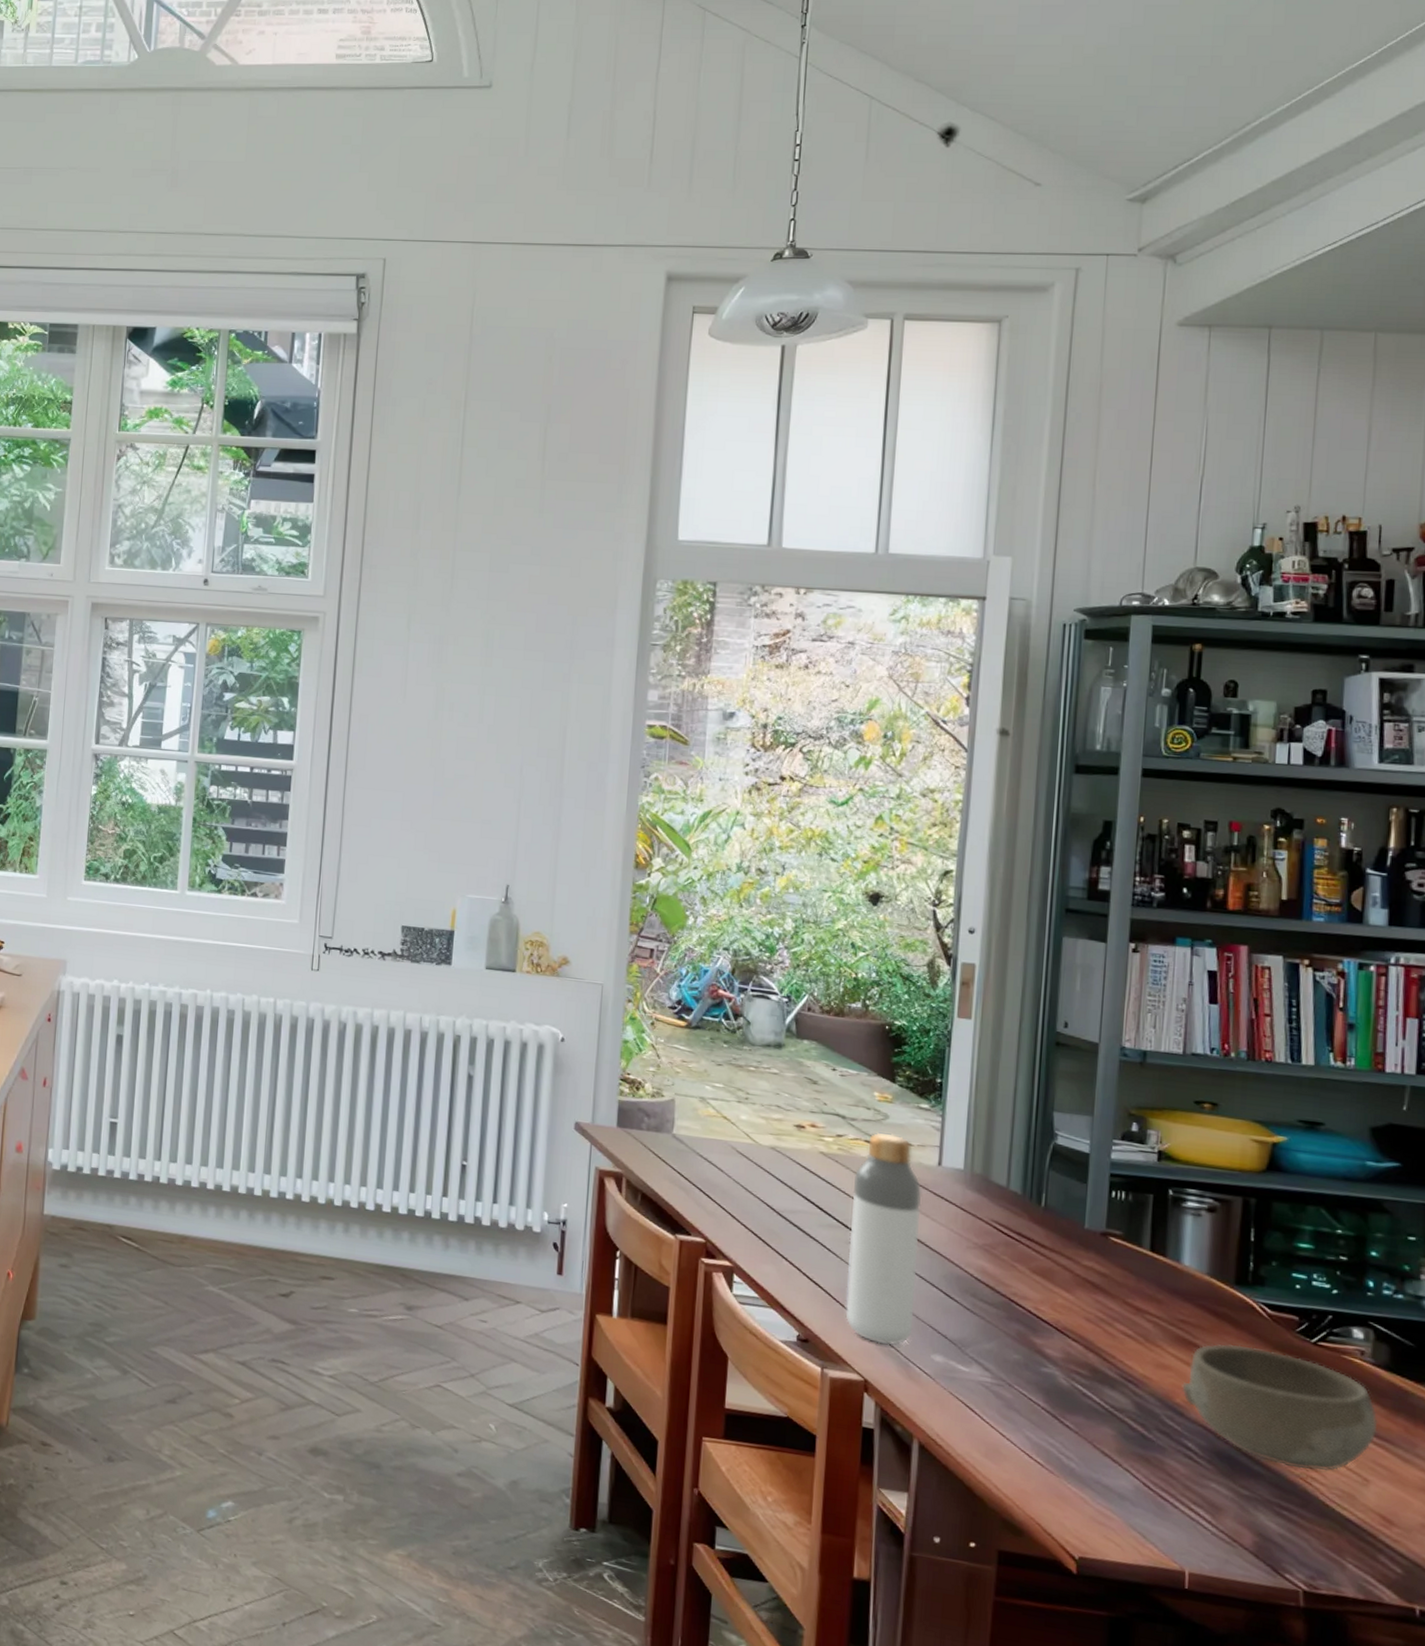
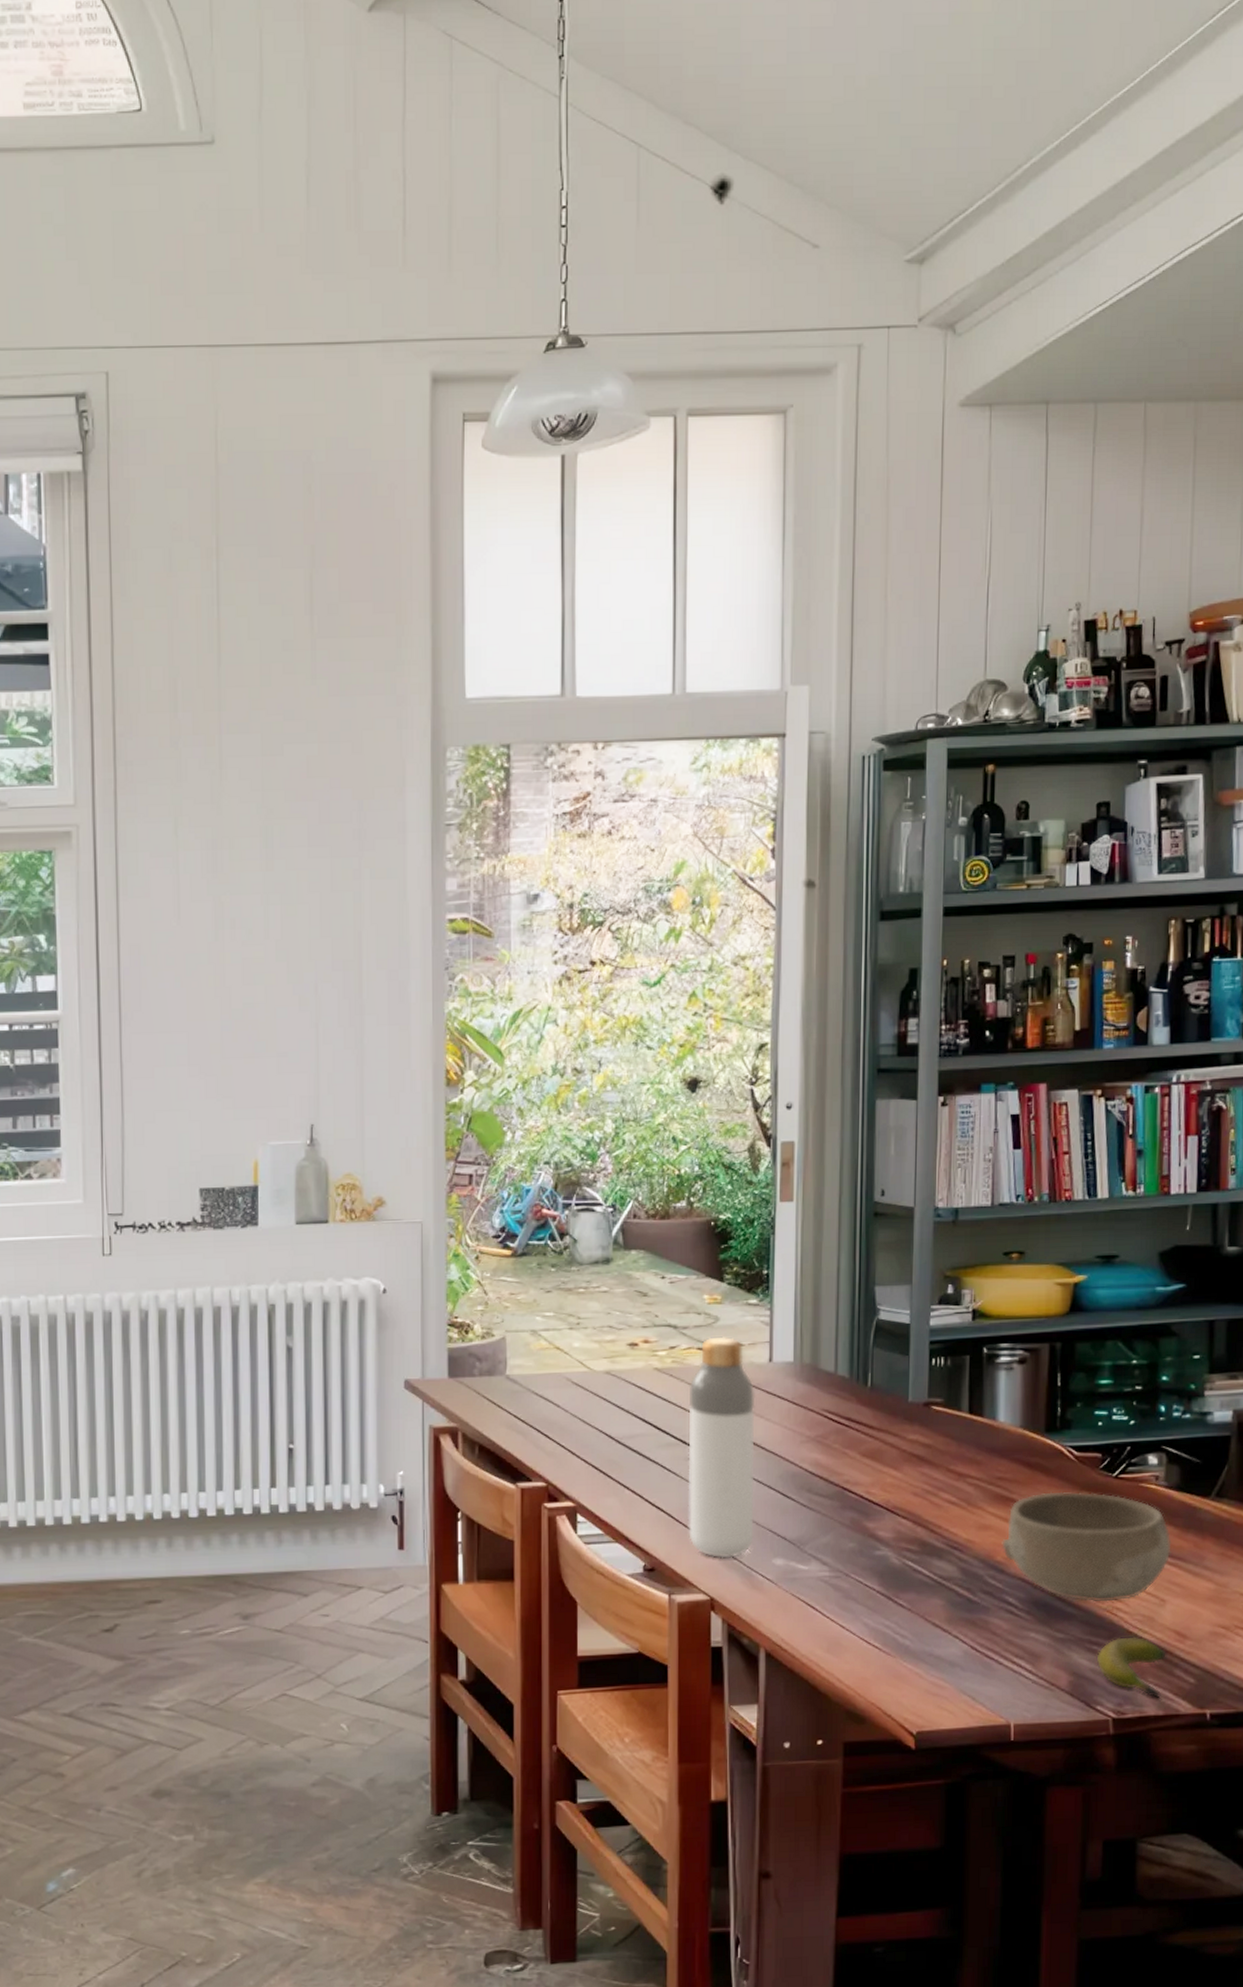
banana: none [1286,1508,1369,1581] -> present [1096,1636,1166,1699]

